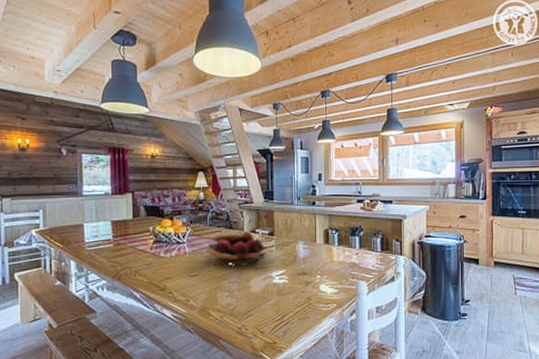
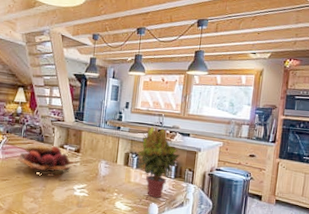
potted plant: none [337,196,385,276] -> present [137,126,180,198]

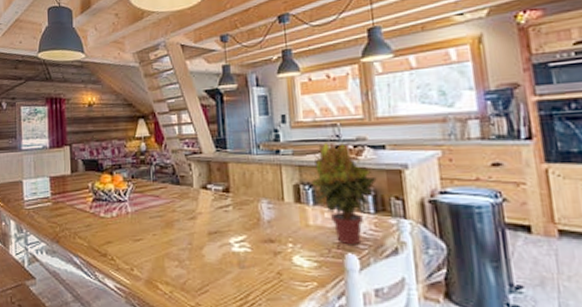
fruit basket: present [17,144,74,177] -> none [150,187,224,229]

